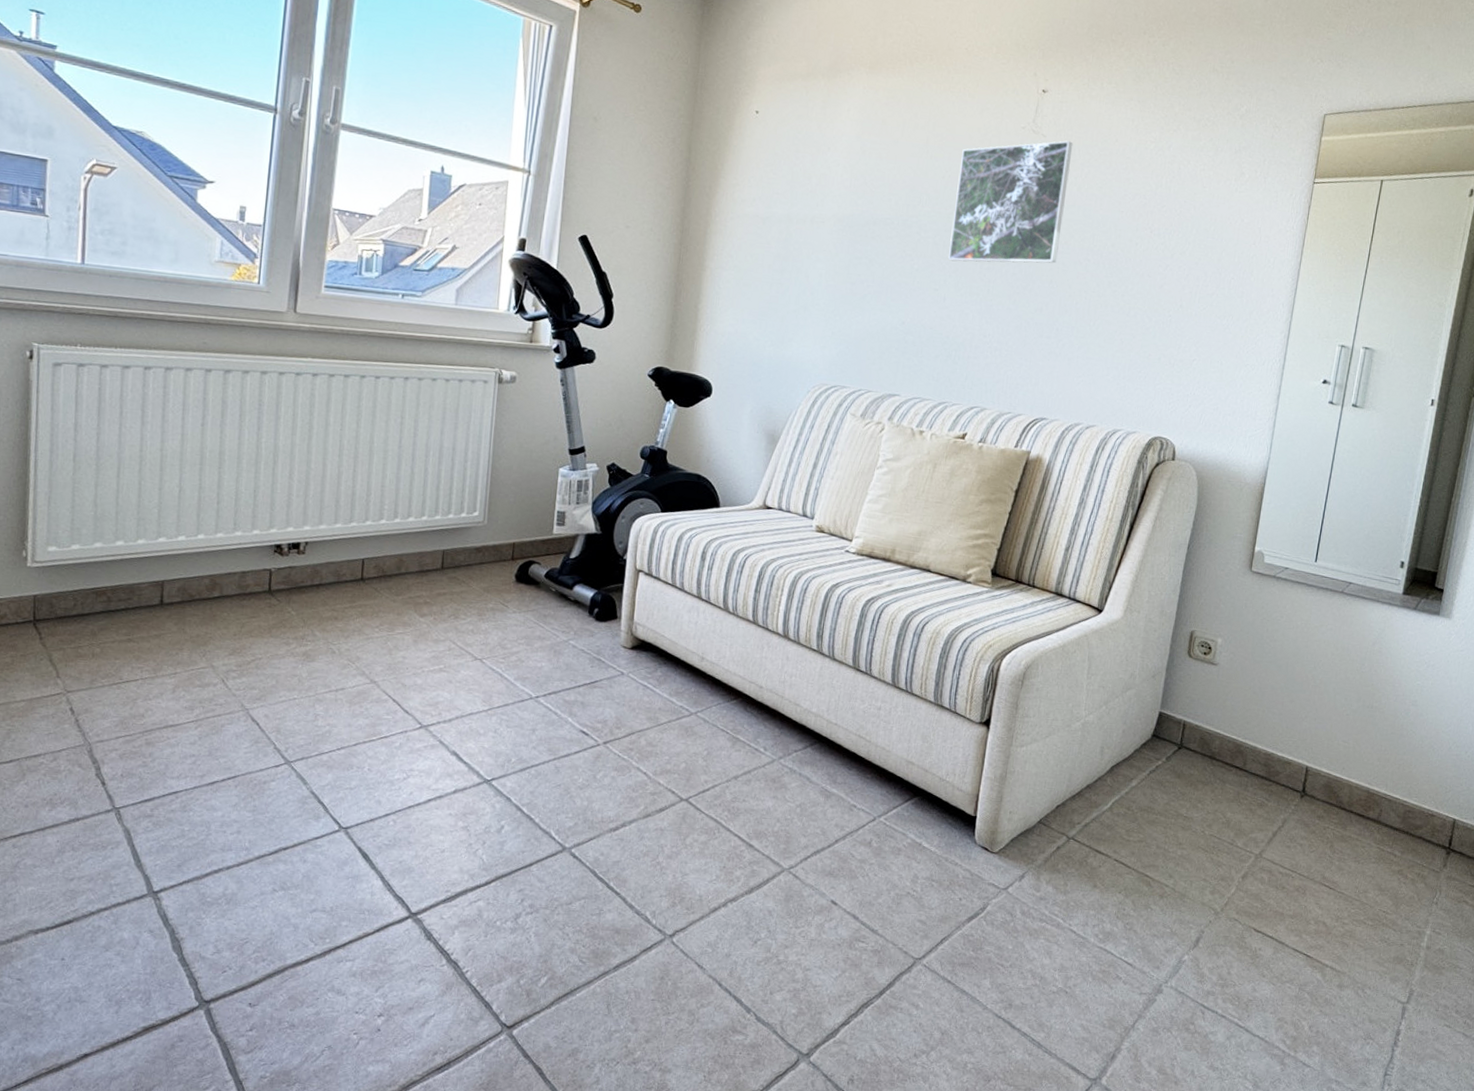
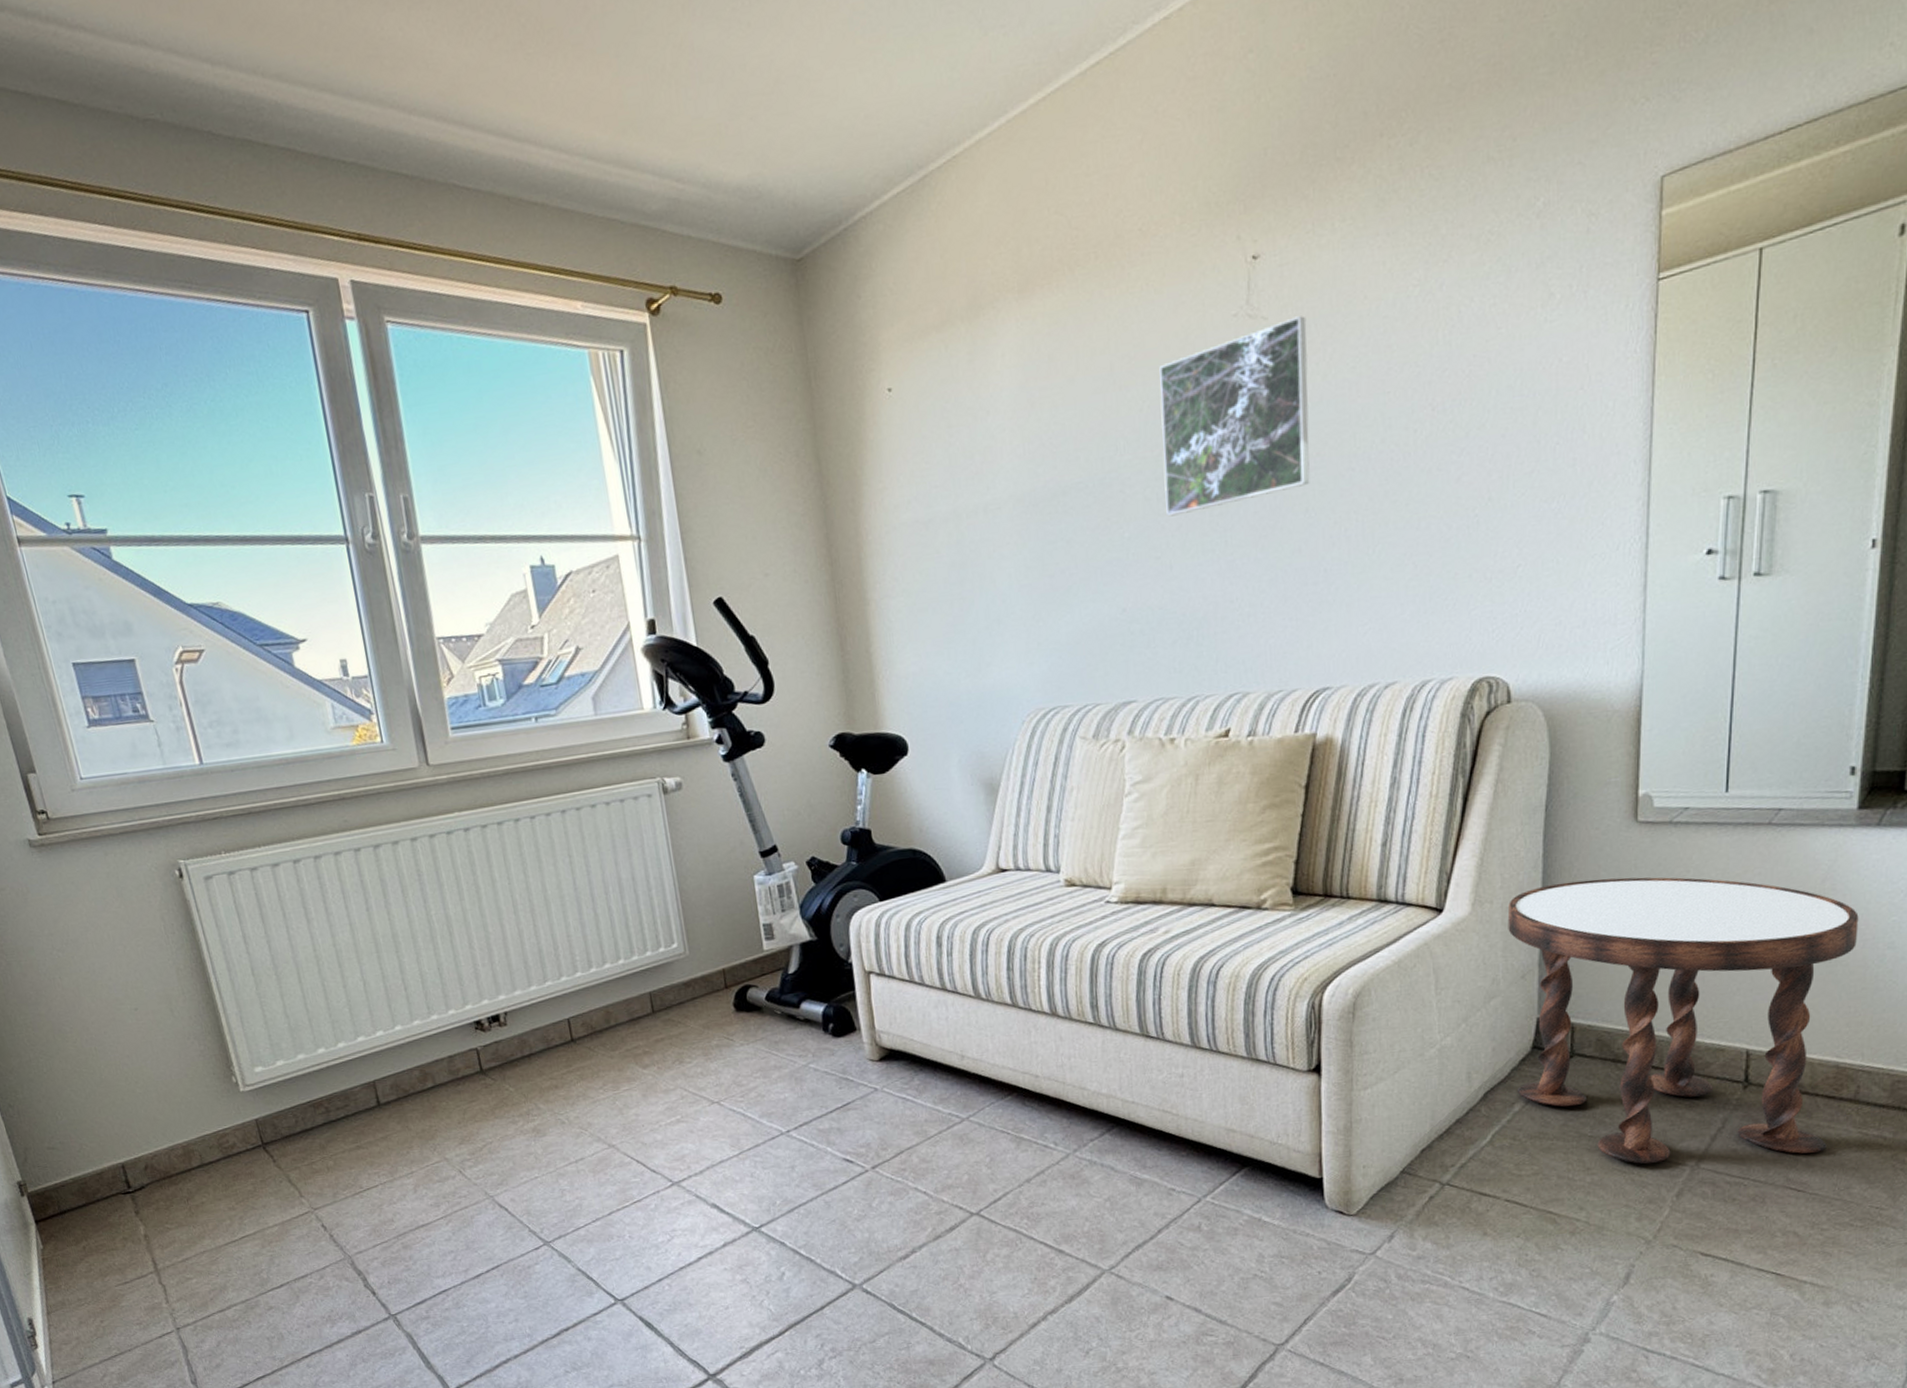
side table: none [1136,607,1395,859] -> present [1507,877,1859,1164]

